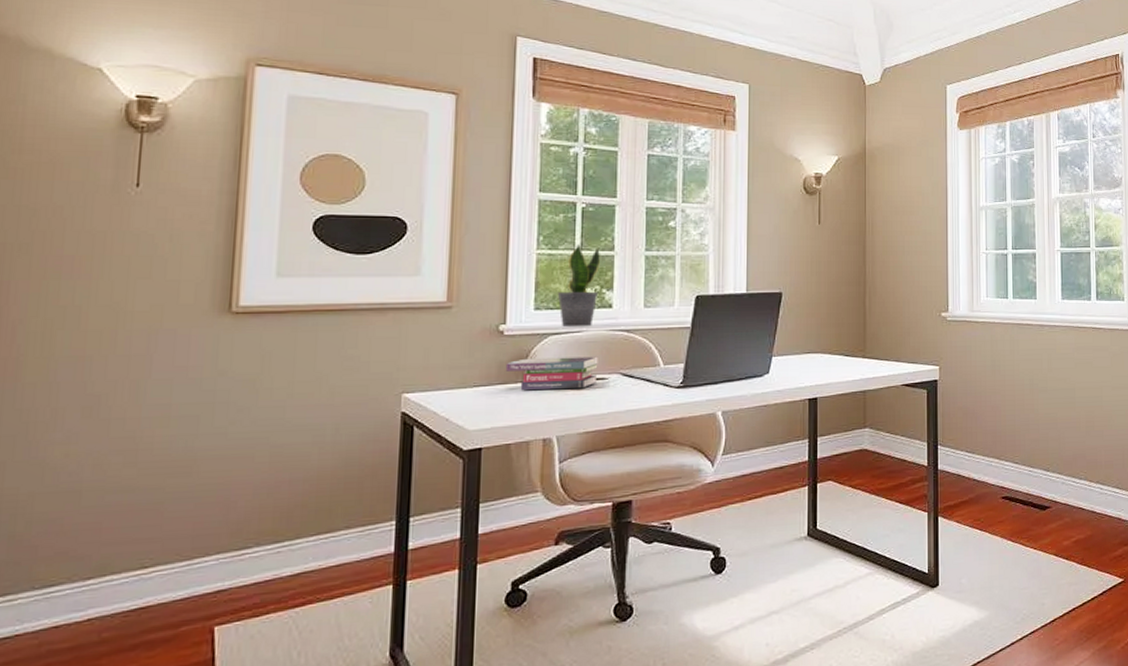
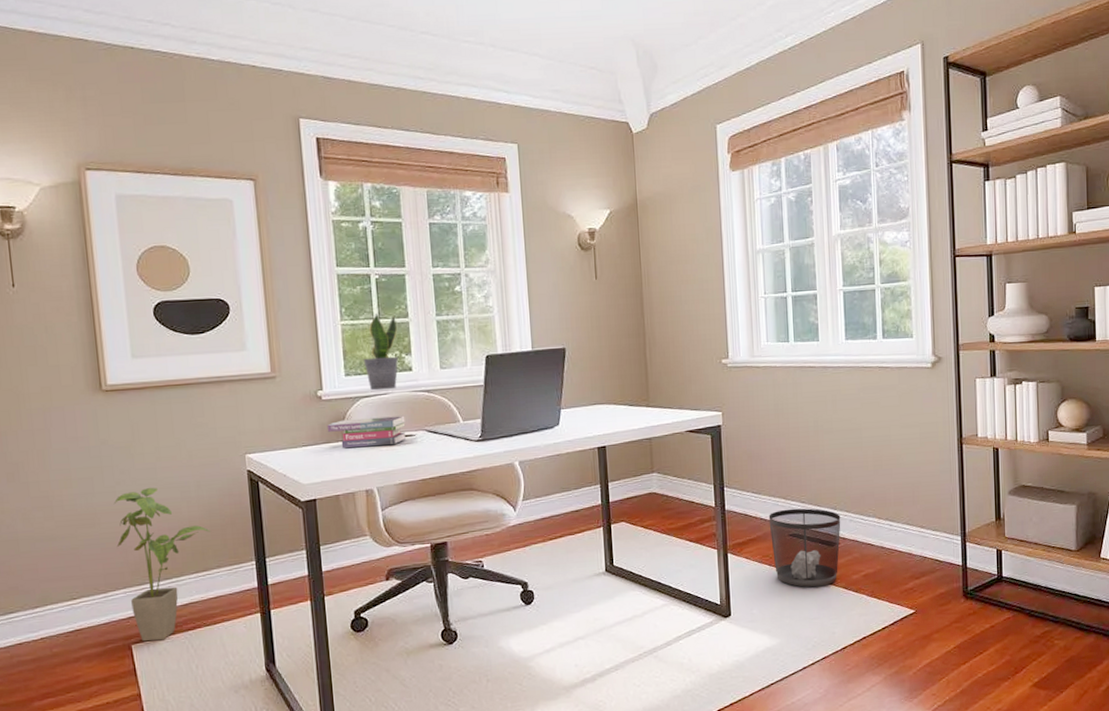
house plant: none [216,429,344,623] -> present [114,487,210,642]
waste bin: none [981,469,1053,555] -> present [768,508,841,588]

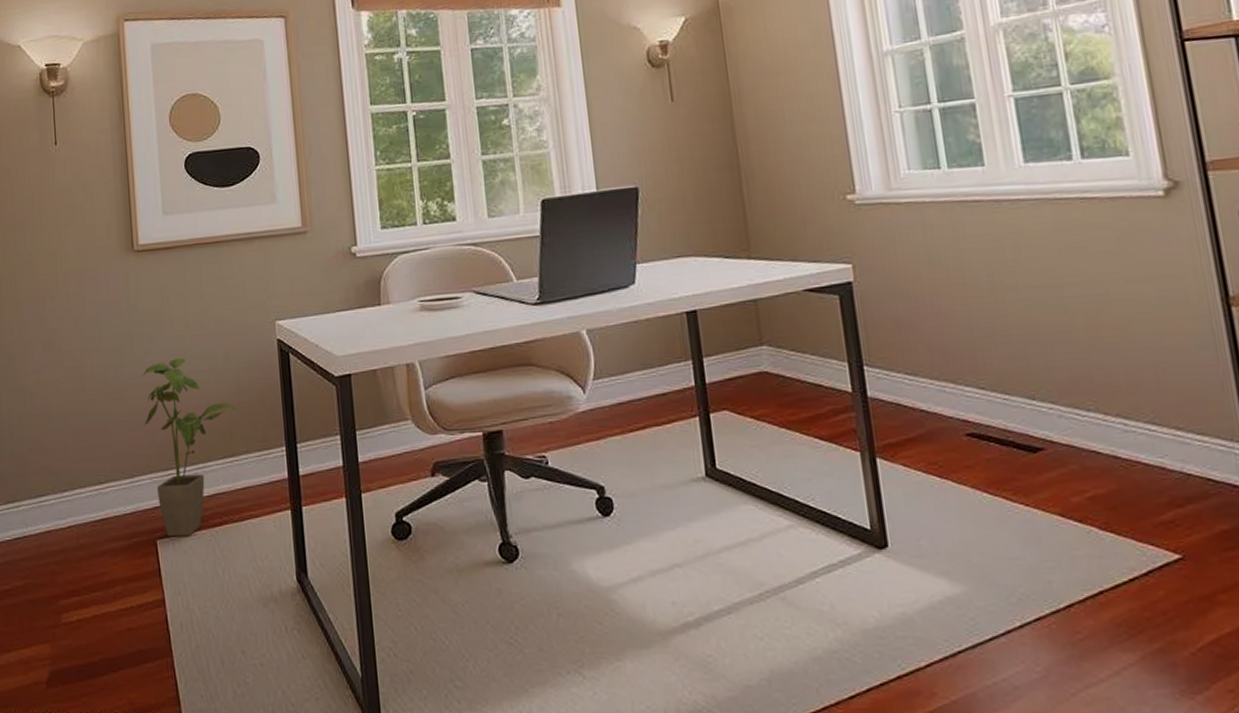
books: present [327,415,406,449] -> none [362,274,450,314]
potted plant: present [363,314,399,391] -> none [400,155,441,245]
waste bin: present [768,508,841,588] -> none [932,396,1048,512]

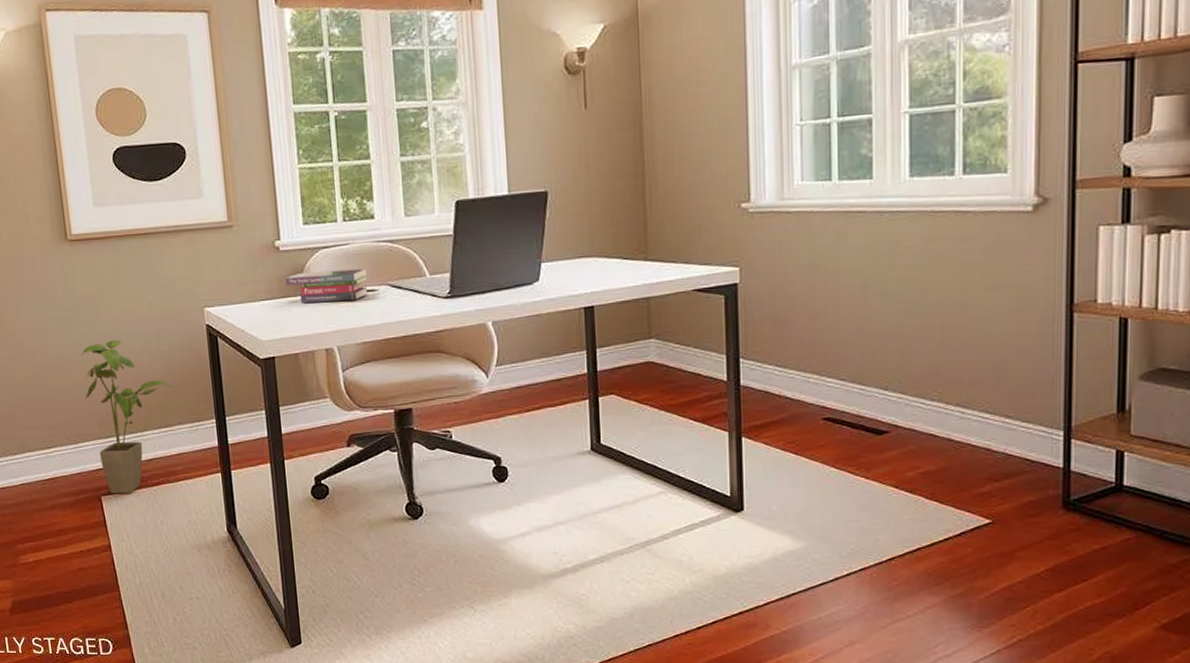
books: none [362,274,450,314] -> present [285,268,367,304]

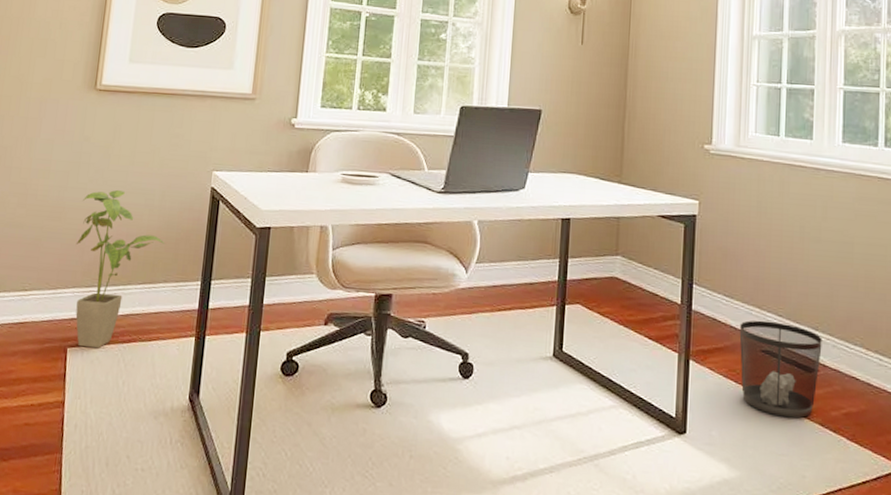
books: present [285,268,367,304] -> none [294,150,372,184]
waste bin: none [796,386,893,484] -> present [739,320,822,418]

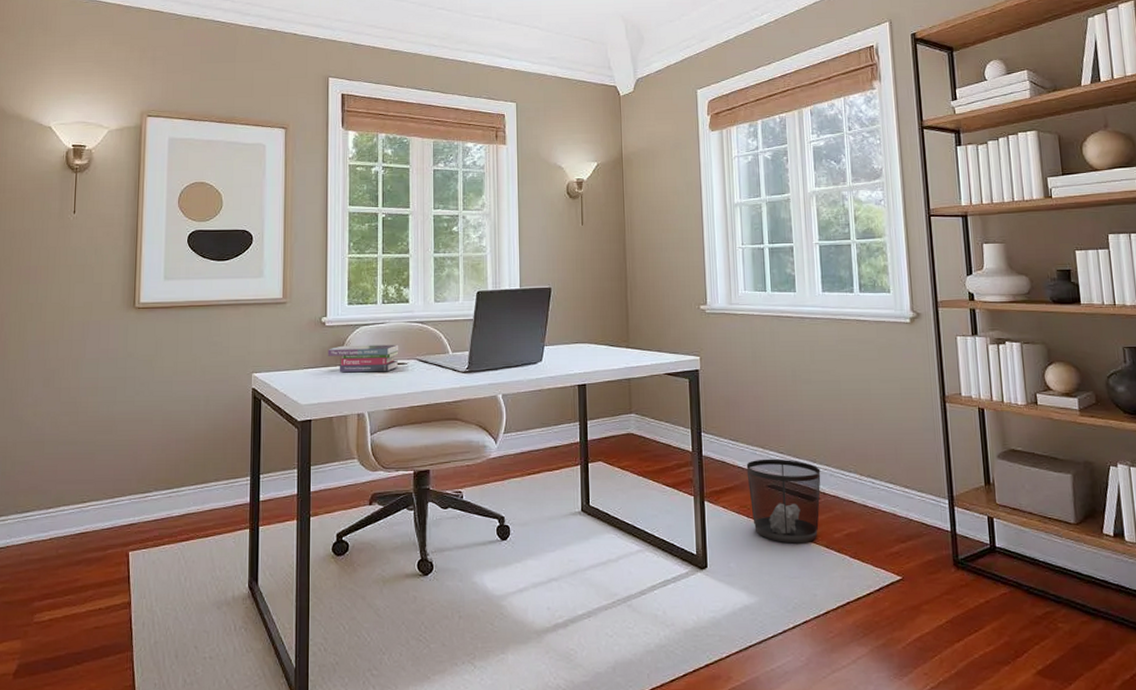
house plant: present [75,189,165,349] -> none [128,399,213,550]
books: none [294,150,372,184] -> present [327,344,399,373]

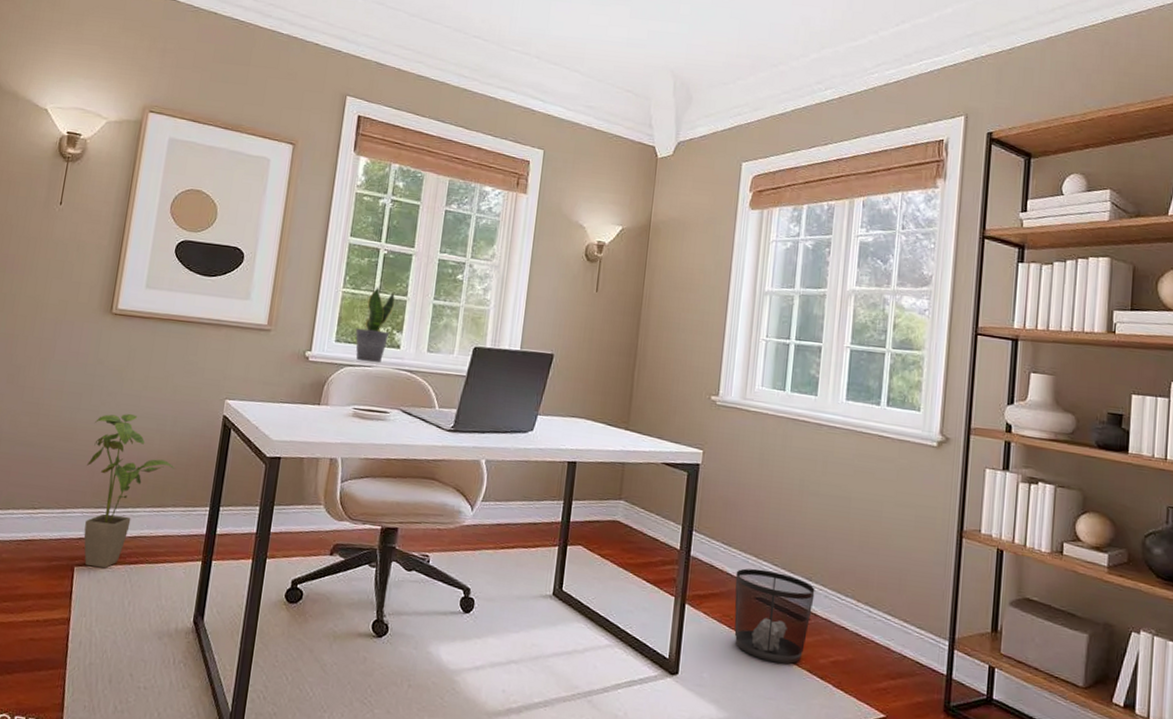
house plant: none [128,399,213,550] -> present [84,413,175,569]
books: present [327,344,399,373] -> none [306,383,384,419]
potted plant: none [365,249,398,320] -> present [355,287,395,363]

